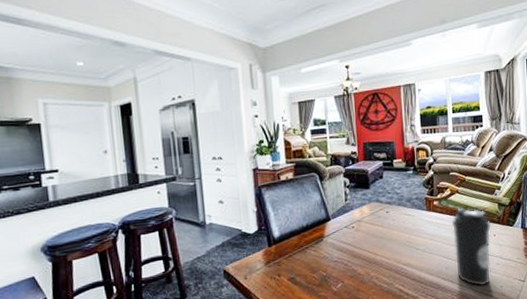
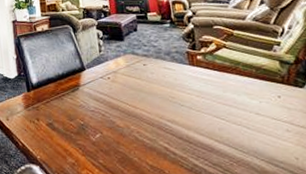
water bottle: present [451,208,491,287] -> none [220,64,279,155]

